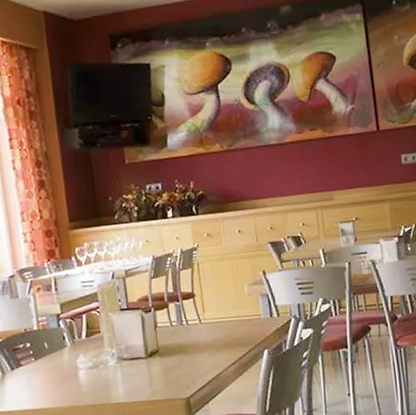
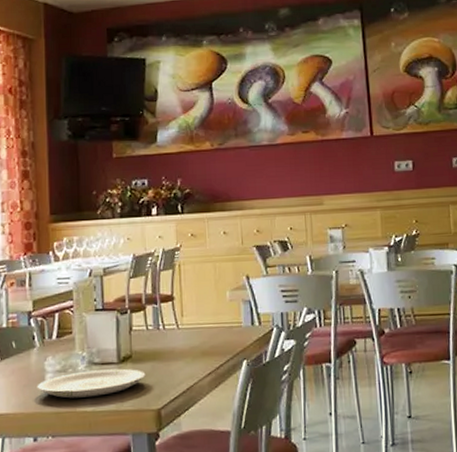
plate: none [71,362,173,392] -> present [37,368,146,398]

